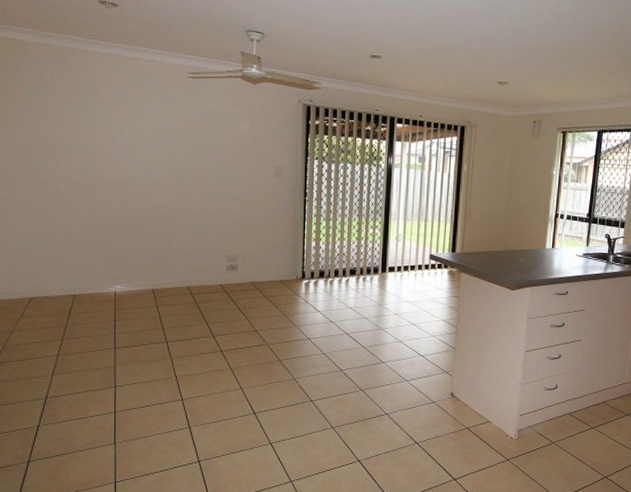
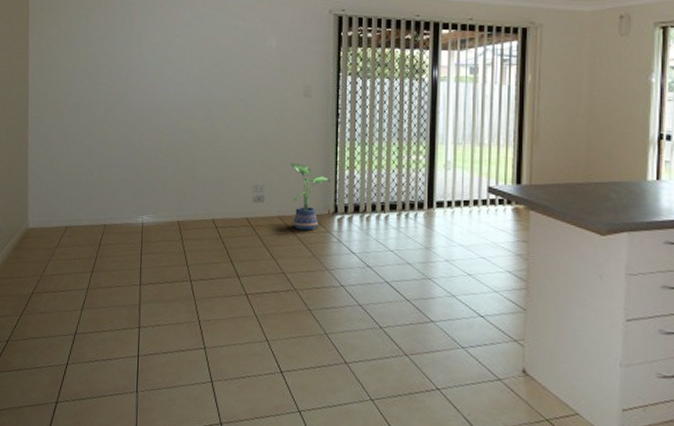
potted plant: none [262,236,299,294] -> present [290,163,330,230]

